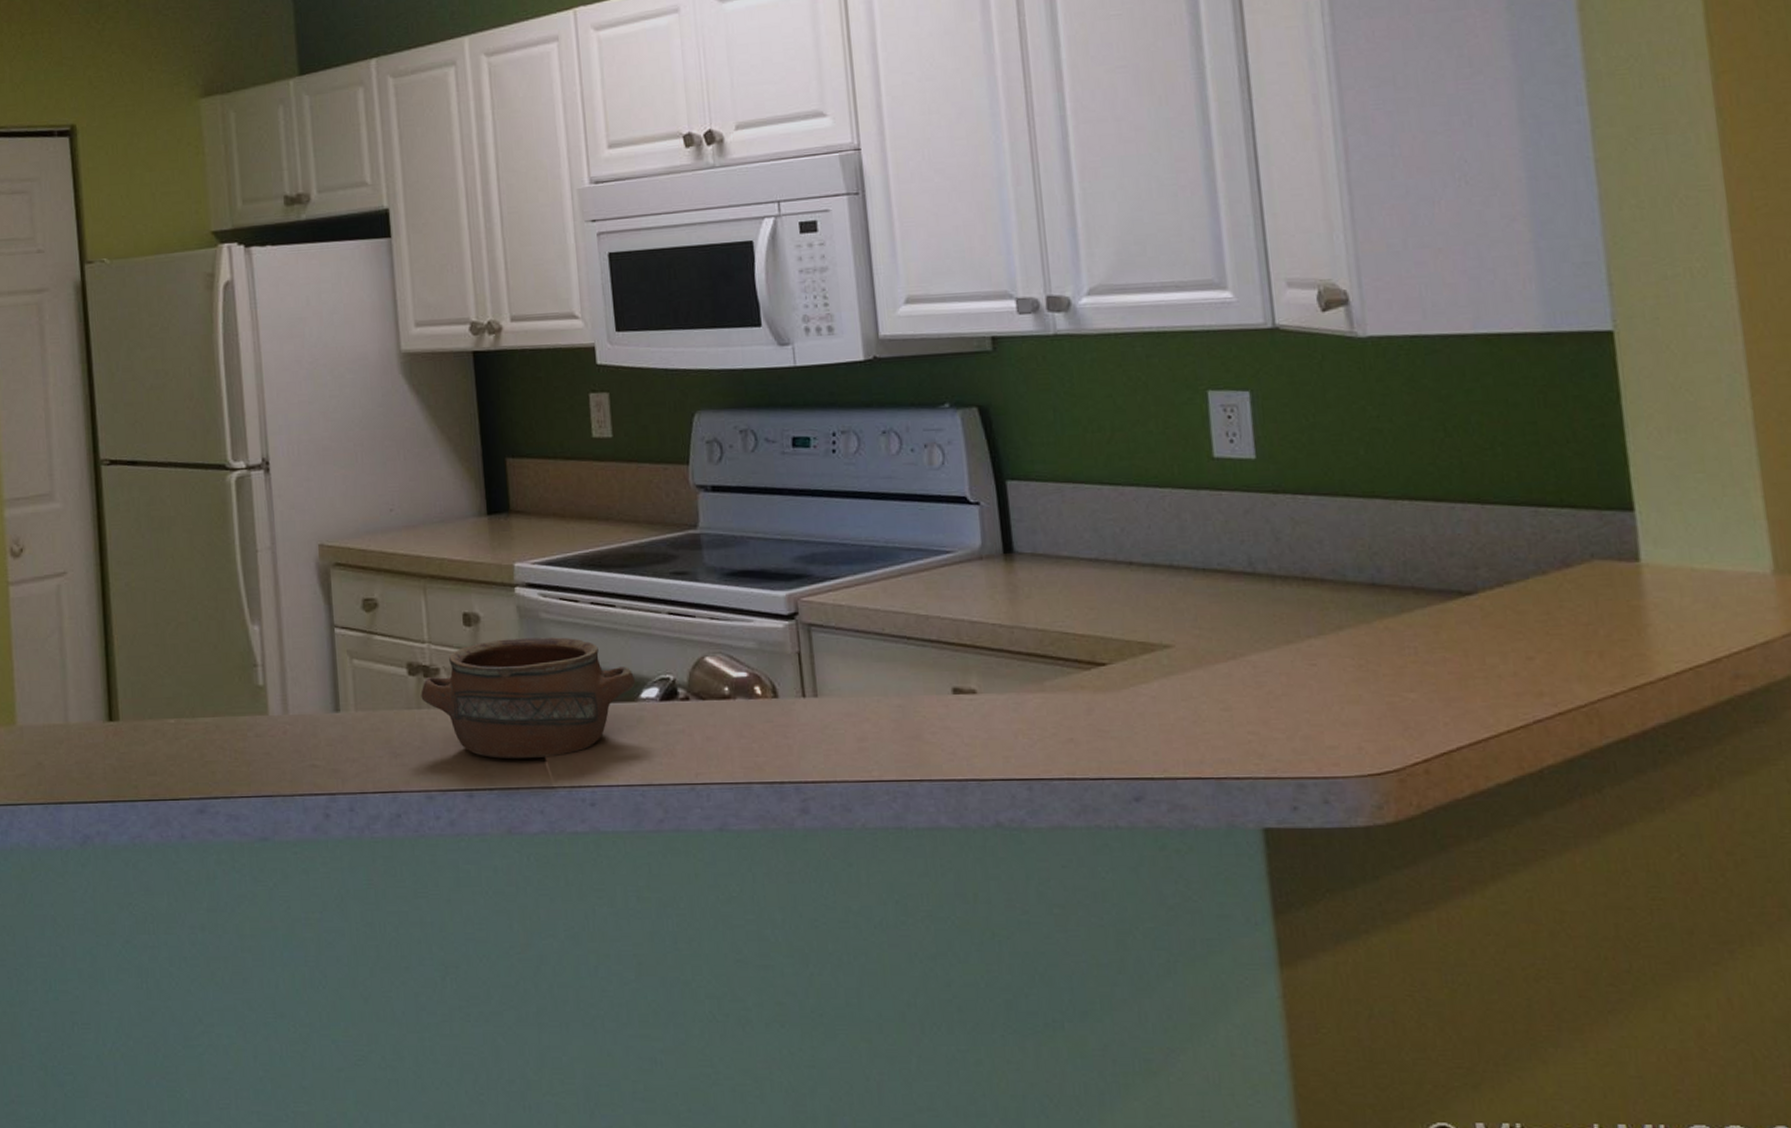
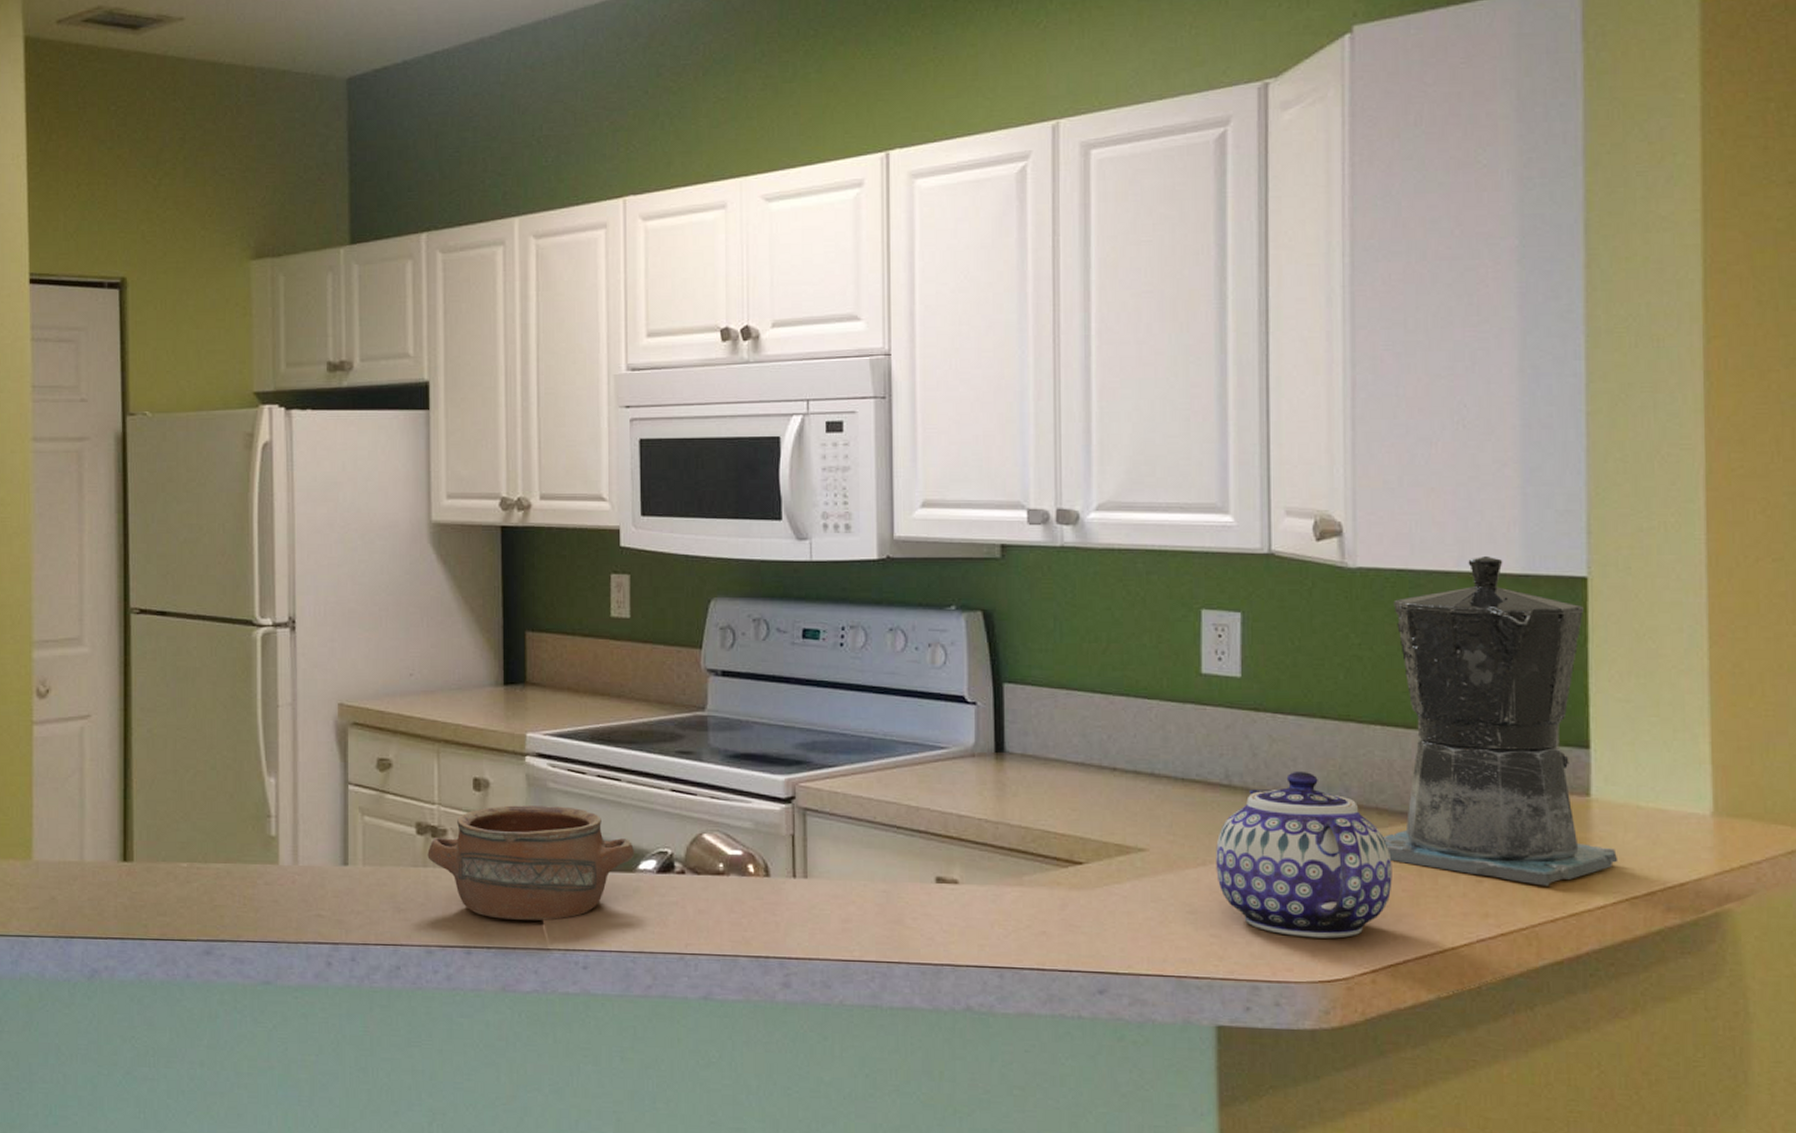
teapot: none [1245,553,1437,729] -> present [1216,770,1392,939]
coffee maker: none [1410,315,1677,659] -> present [1382,555,1619,886]

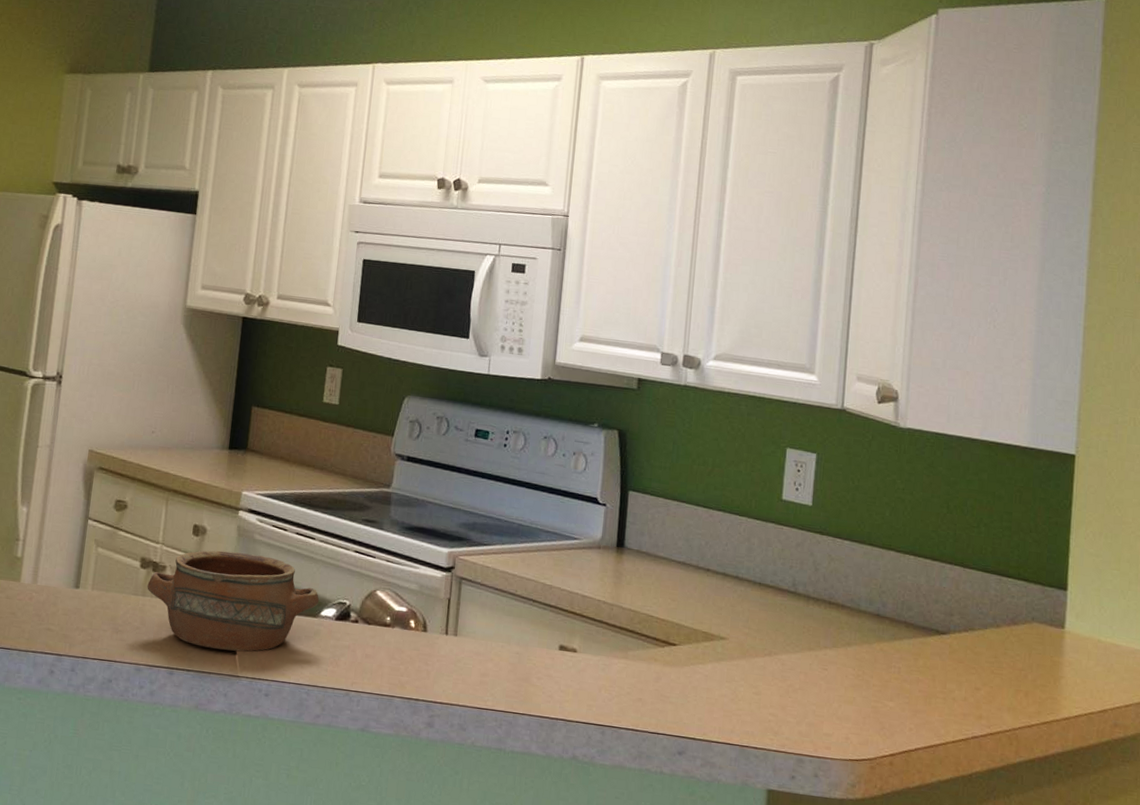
teapot: present [1216,770,1392,939] -> none [779,586,913,726]
coffee maker: present [1382,555,1619,886] -> none [907,429,1082,698]

